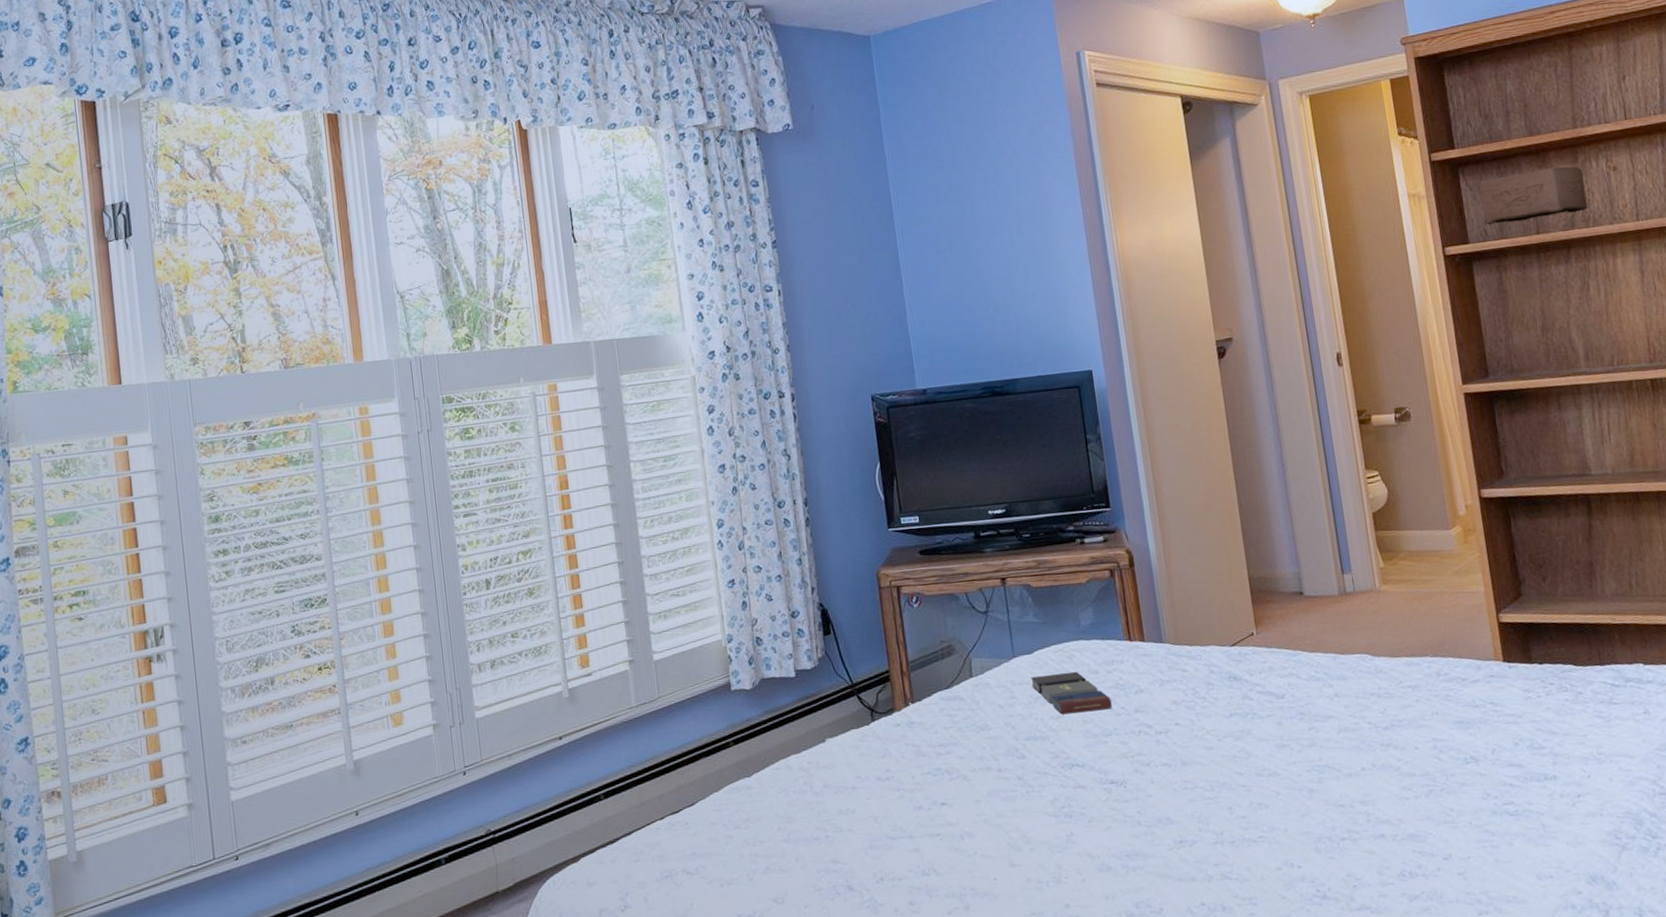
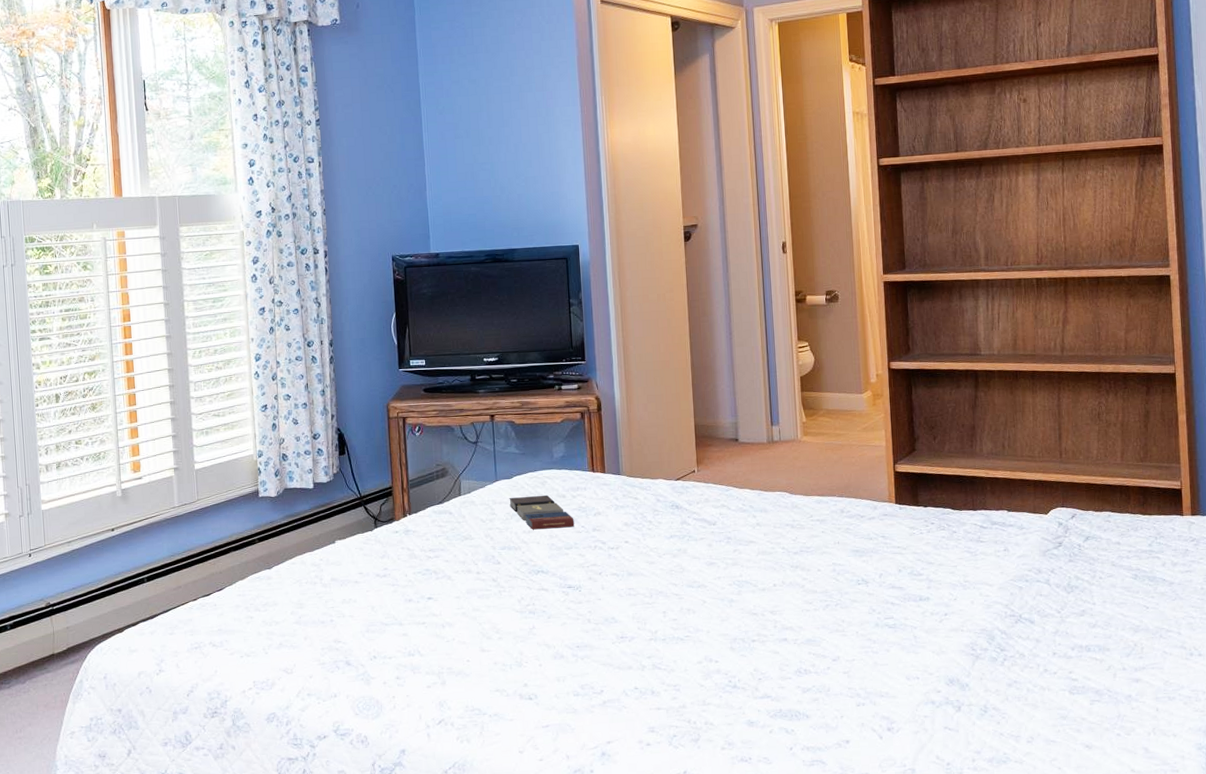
decorative box: present [1479,166,1588,225] -> none [912,96,999,142]

